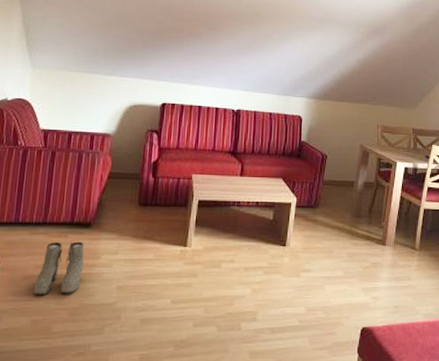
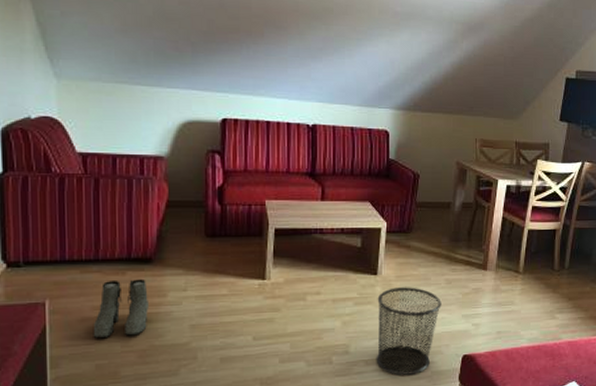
waste bin: none [281,259,343,345] -> present [376,287,441,375]

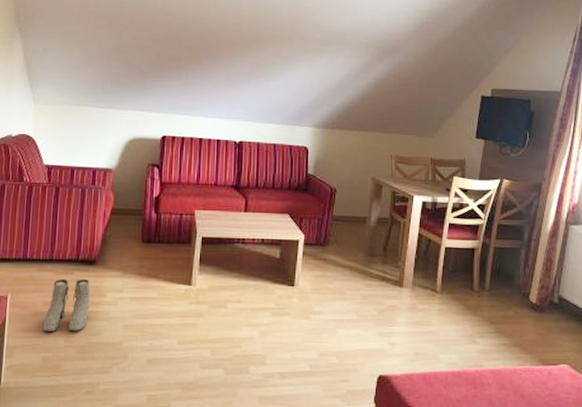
waste bin: present [376,287,441,375] -> none [291,300,357,392]

